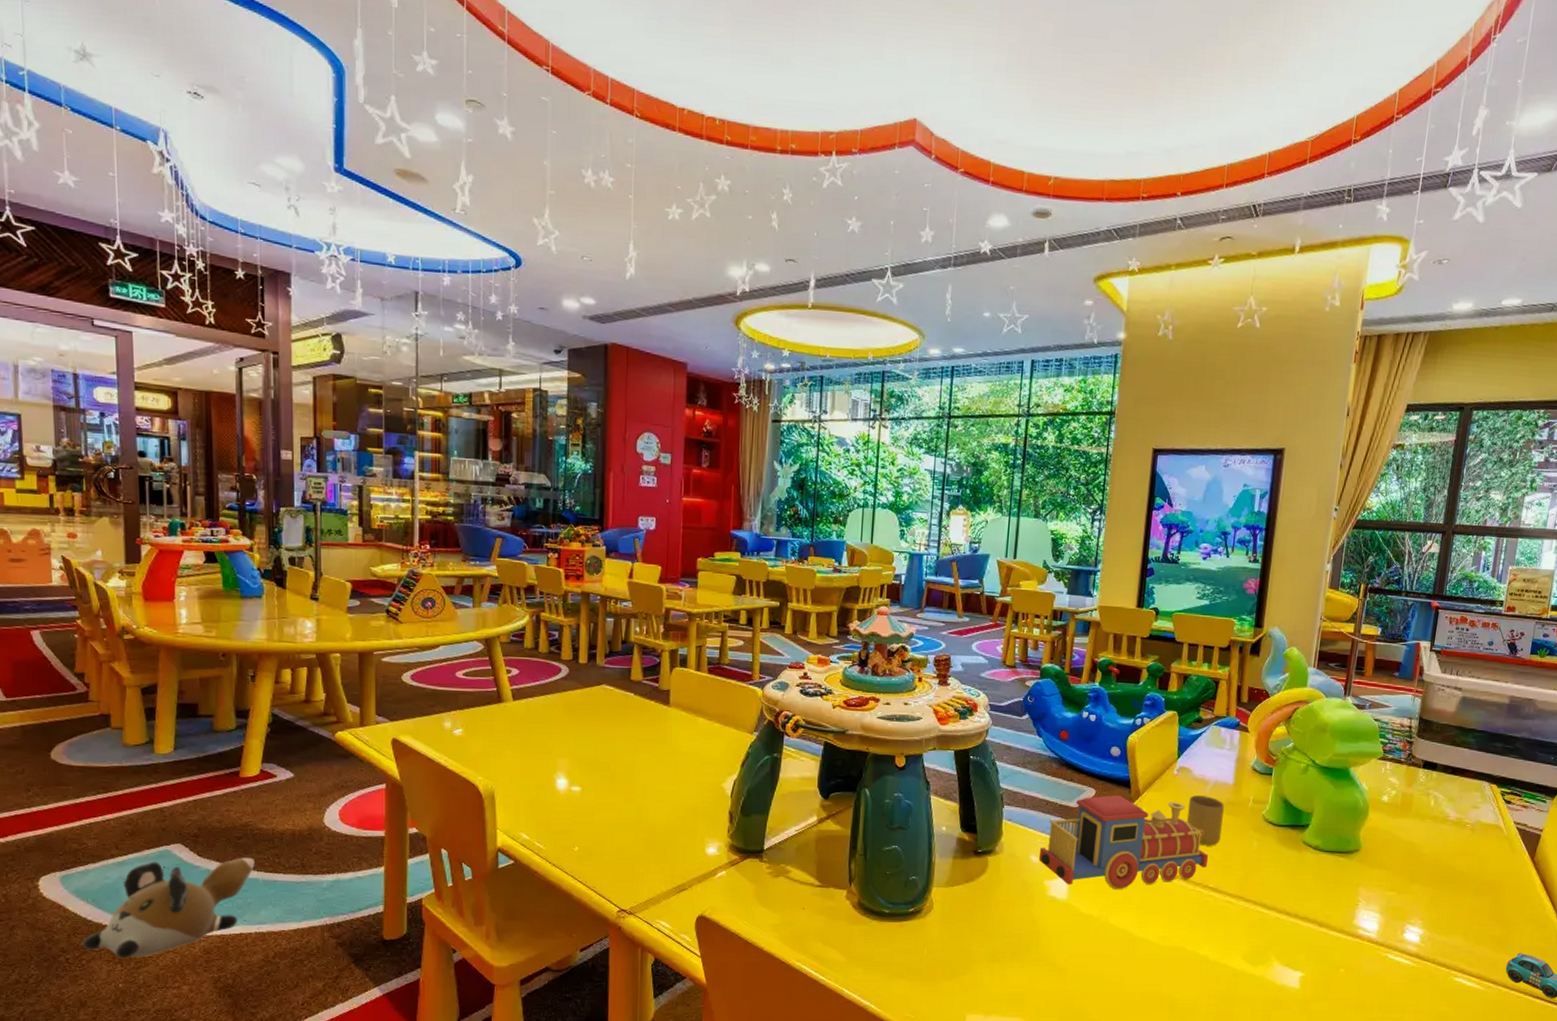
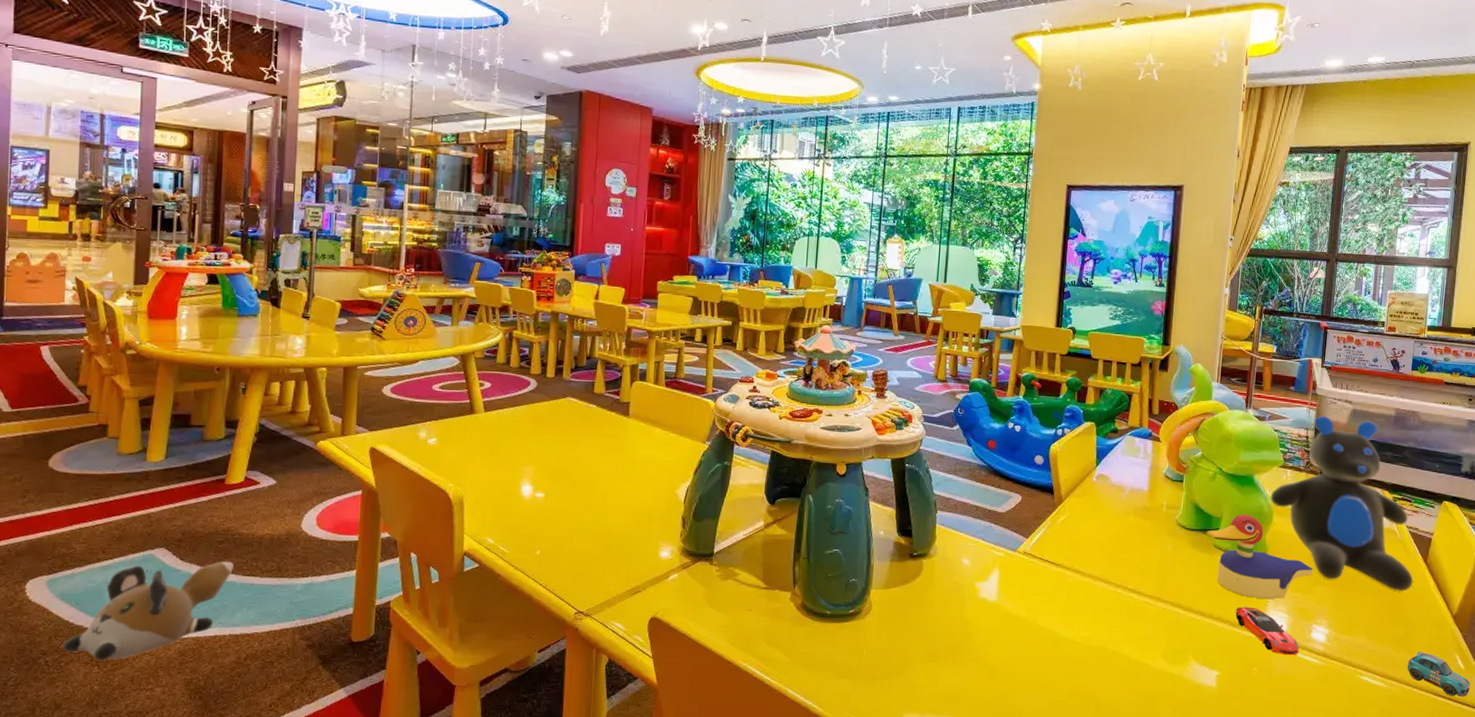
toy train: present [1038,794,1209,890] -> none [969,500,1128,592]
cup: present [1186,795,1224,845] -> none [1106,501,1140,549]
toy duck: none [1295,809,1410,898] -> present [1206,514,1313,599]
toy car: none [1323,906,1391,957] -> present [1235,606,1300,656]
stuffed animal: none [1366,704,1518,890] -> present [1270,416,1413,591]

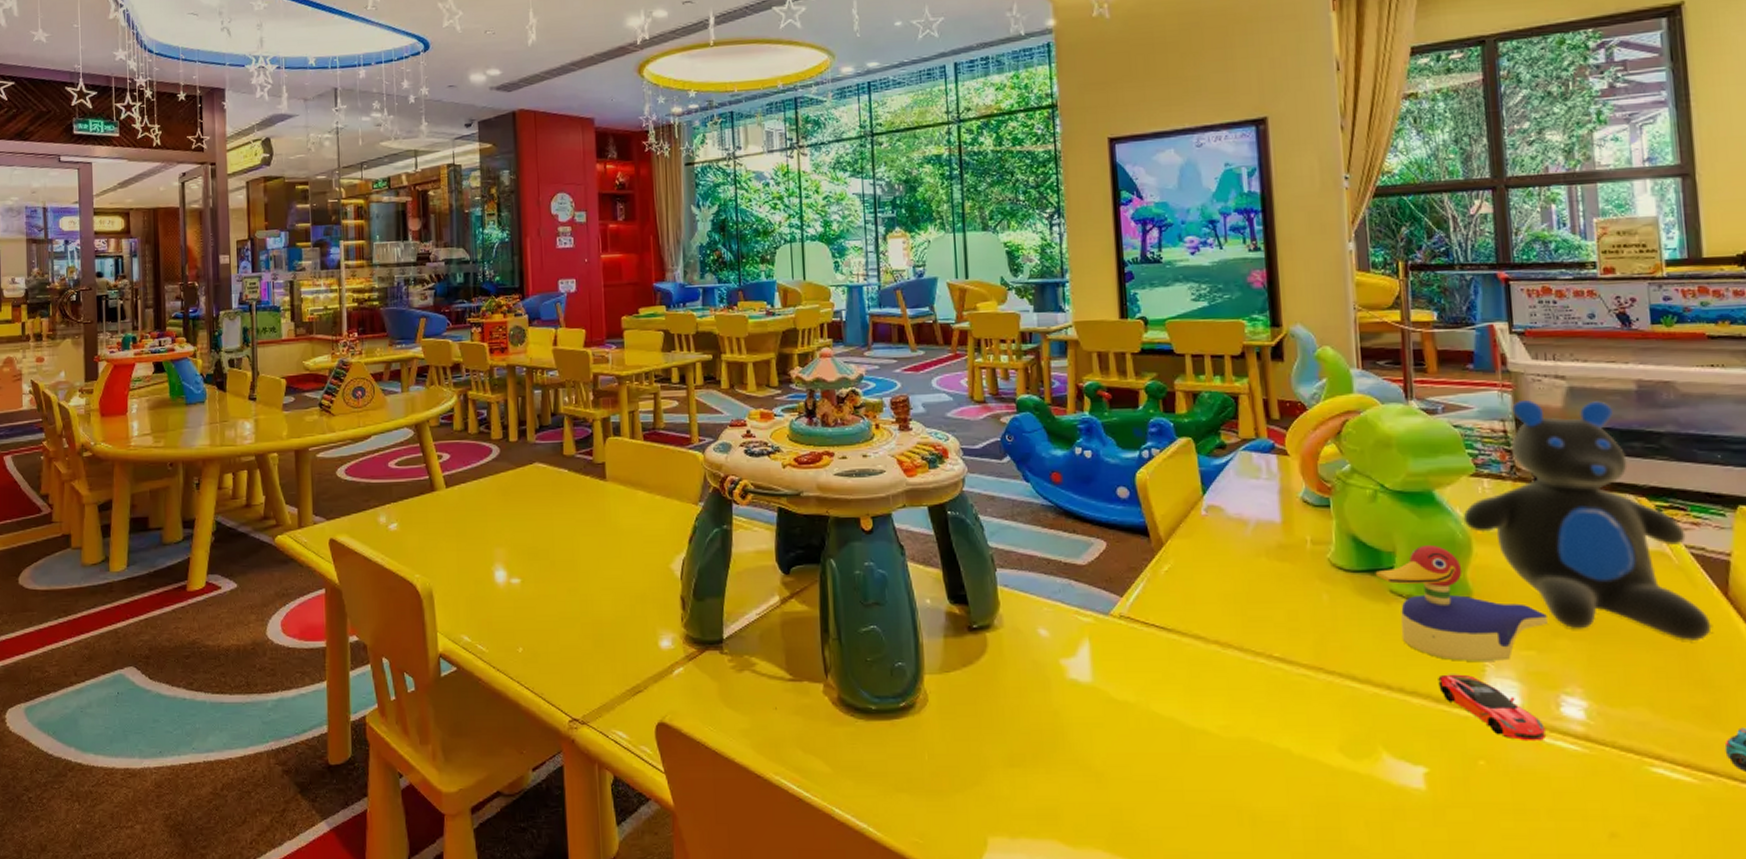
plush toy: present [62,561,233,661] -> none [43,678,202,796]

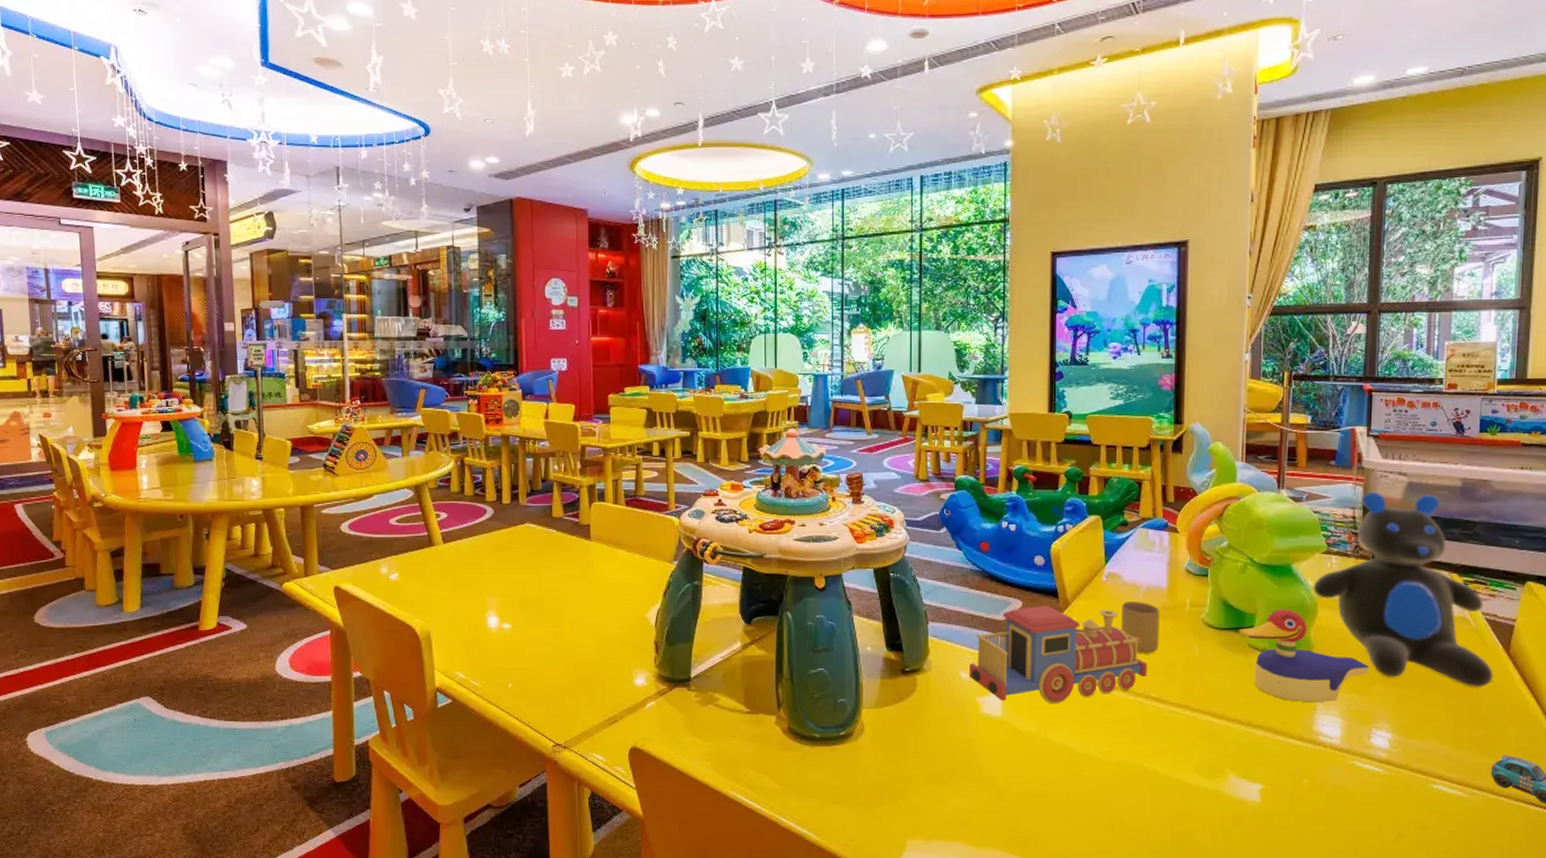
toy train: none [1048,545,1267,667] -> present [968,605,1148,704]
cup: none [1226,539,1278,602] -> present [1120,602,1160,653]
toy car: present [1438,674,1547,741] -> none [1279,712,1358,765]

